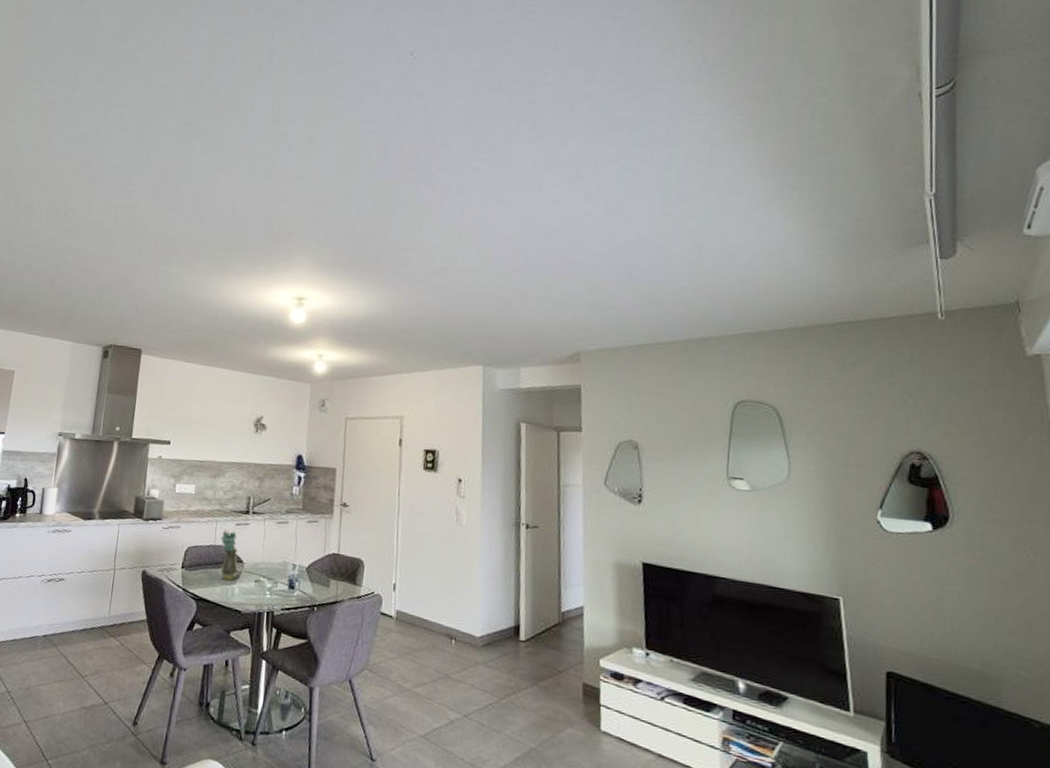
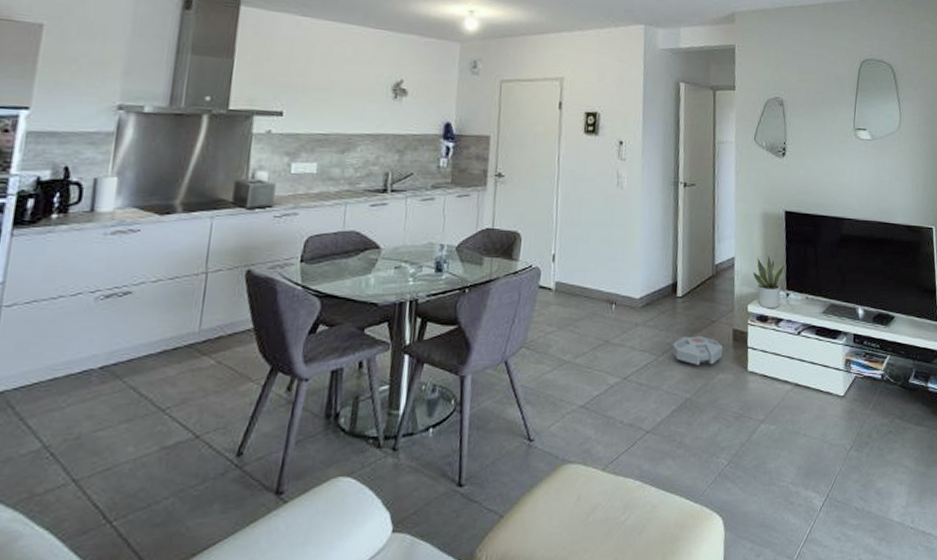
vase: present [221,529,238,581] -> none [351,212,374,272]
robot vacuum: none [515,682,572,716] -> present [672,335,723,365]
potted plant: none [606,608,643,668] -> present [753,255,784,309]

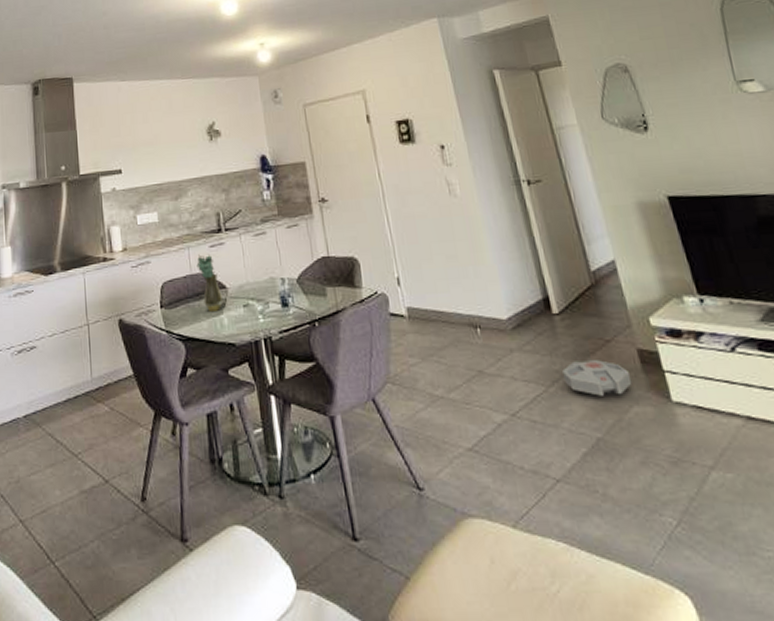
toaster: present [231,178,276,210] -> none [95,233,129,263]
vase: none [351,212,374,272] -> present [196,254,223,313]
potted plant: present [753,255,784,309] -> none [645,253,694,321]

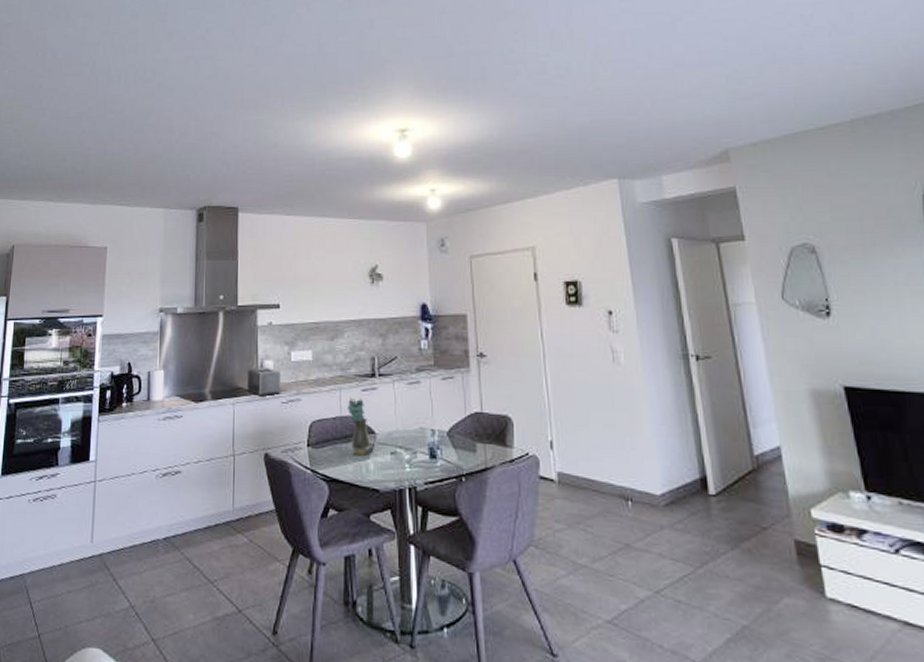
toaster: none [95,233,129,263] -> present [247,367,280,397]
robot vacuum: present [562,359,632,396] -> none [713,544,786,584]

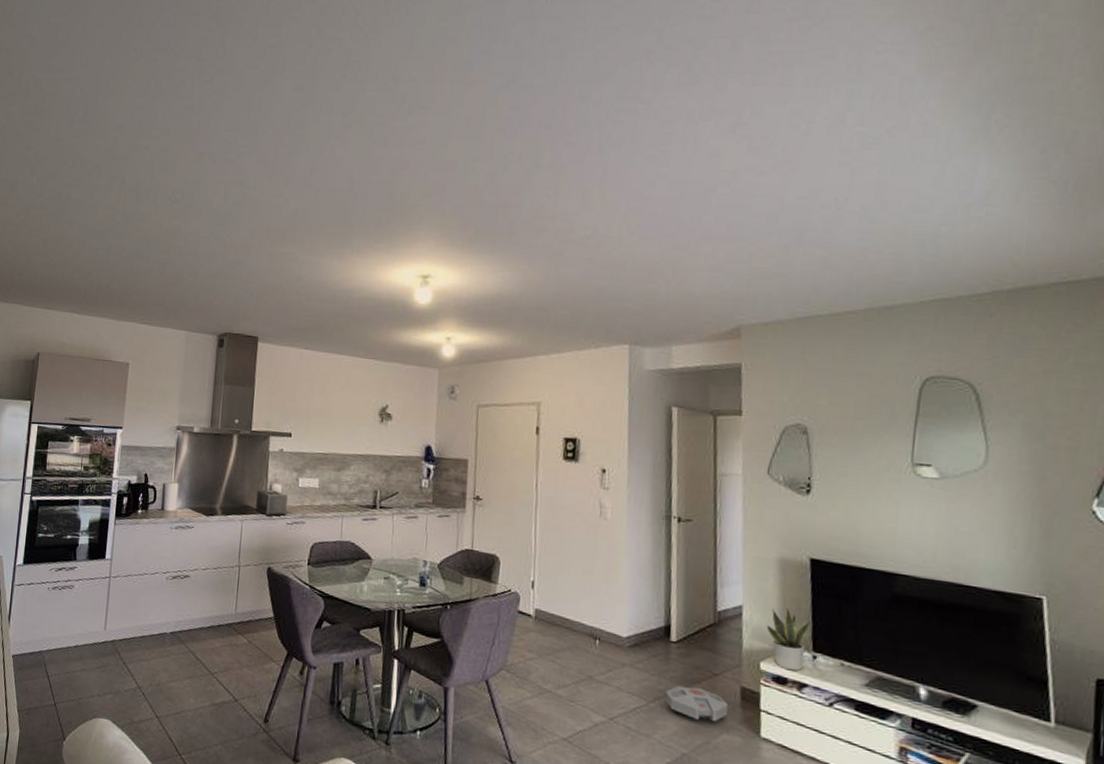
vase: present [347,397,370,457] -> none [347,524,366,578]
robot vacuum: none [713,544,786,584] -> present [665,685,729,721]
potted plant: none [811,444,859,516] -> present [767,607,810,672]

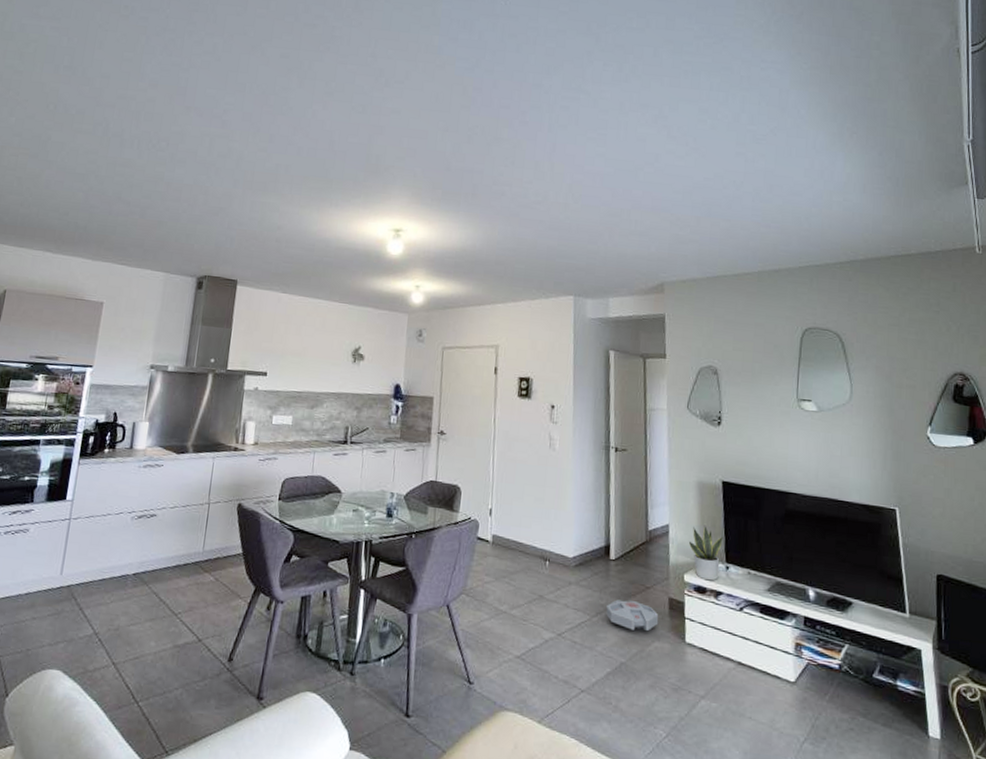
toaster: present [255,489,288,517] -> none [228,427,261,454]

